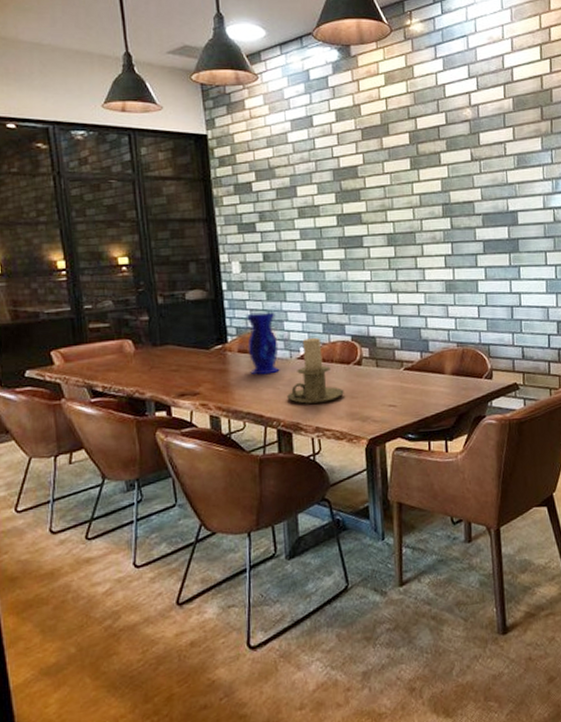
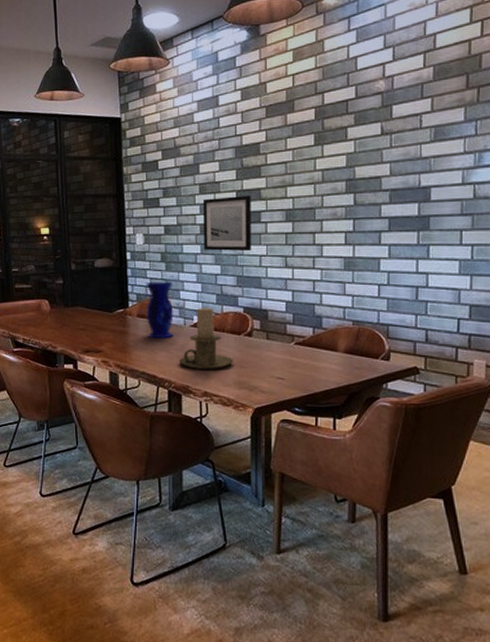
wall art: none [302,220,356,278] -> present [202,196,252,252]

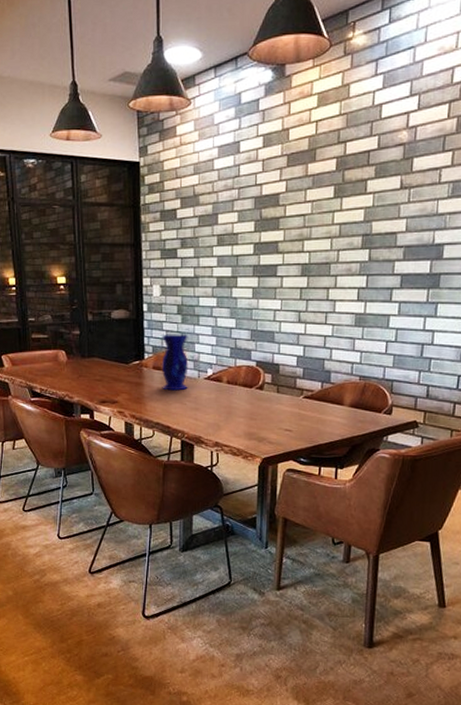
candle holder: present [179,308,233,369] -> none [192,361,244,421]
wall art: present [202,196,252,252] -> none [220,249,269,306]

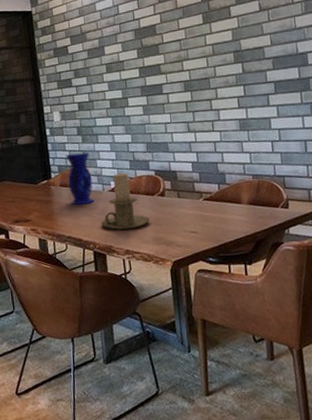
candle holder: none [192,361,244,421] -> present [101,173,150,230]

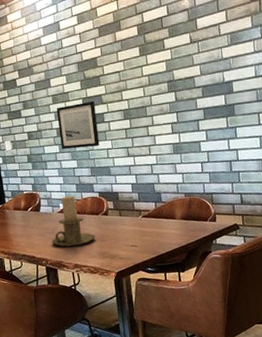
vase: present [65,152,95,205] -> none [17,178,45,227]
wall art: none [110,71,157,122] -> present [56,101,100,150]

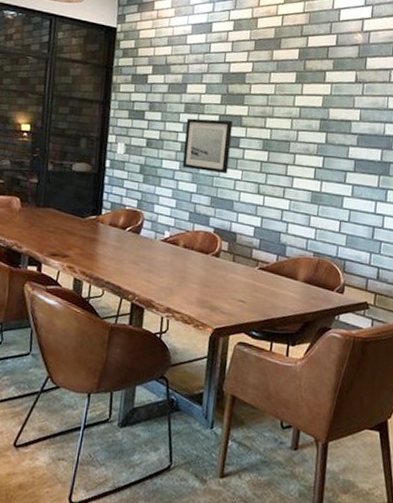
candle holder: present [52,196,95,247] -> none [146,223,199,286]

